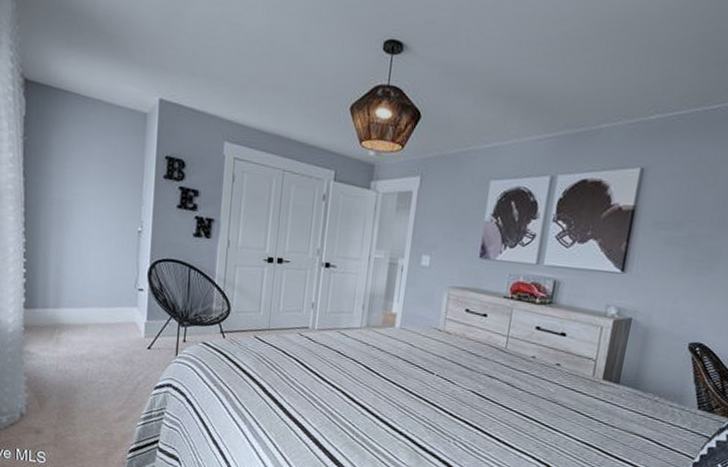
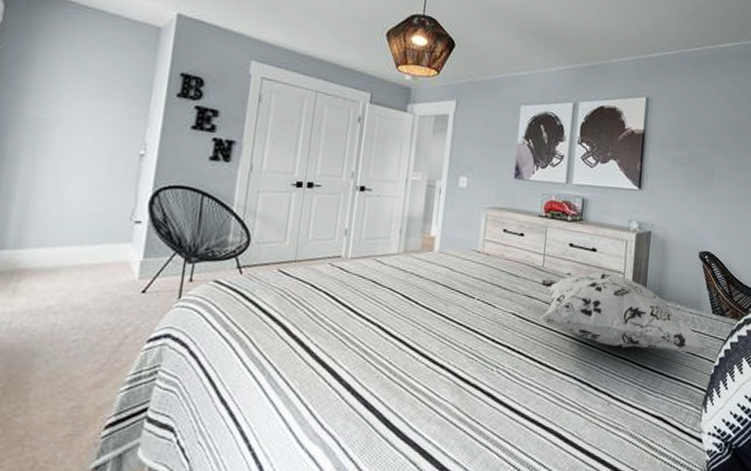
decorative pillow: none [500,356,691,448] -> present [540,271,711,354]

